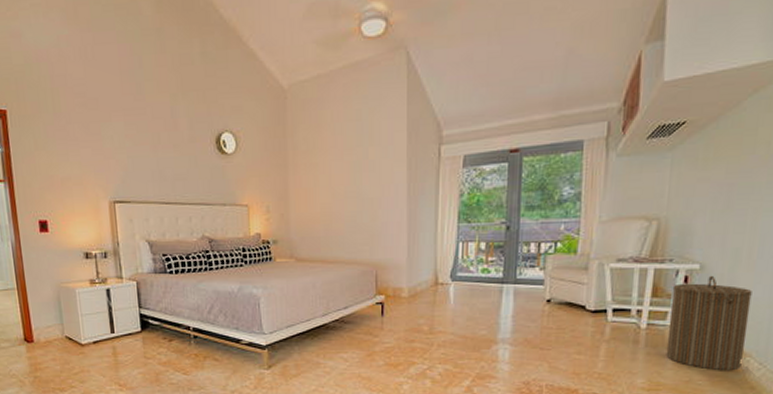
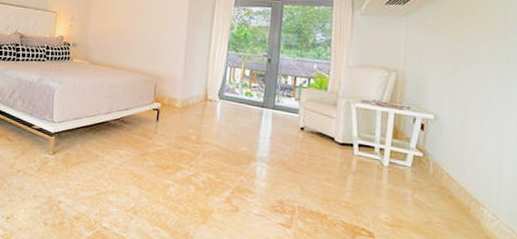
laundry hamper: present [666,275,752,371] -> none [407,126,481,219]

